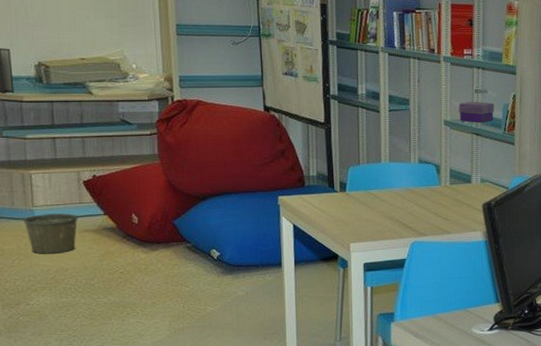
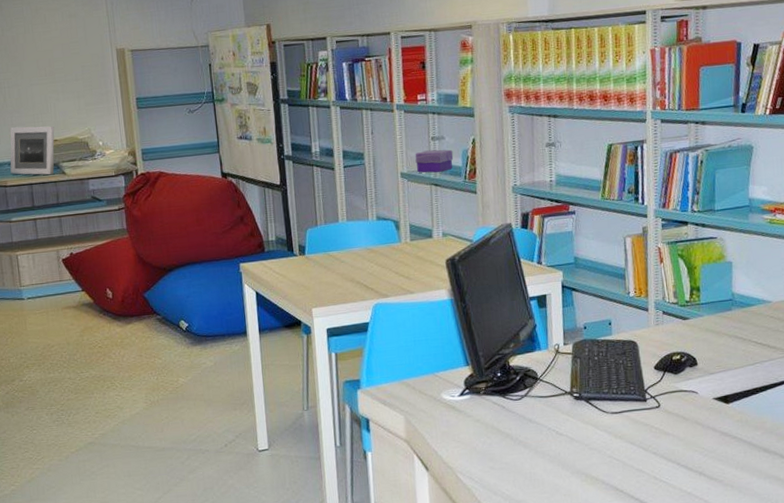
basket: present [23,213,78,254] -> none [13,291,60,332]
picture frame: none [27,41,82,94] -> present [10,126,55,175]

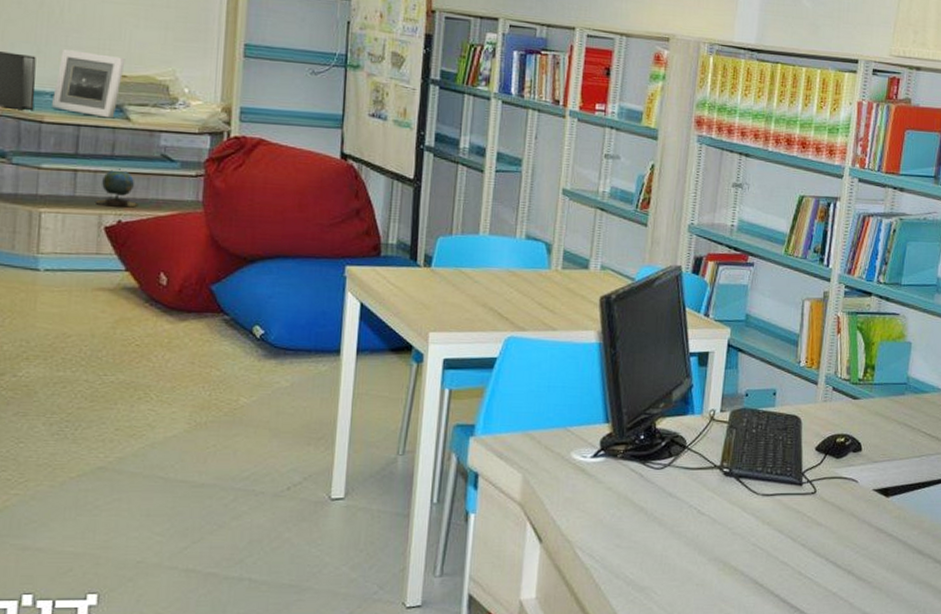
globe: none [52,213,83,244] -> present [94,168,139,208]
decorative box: present [415,149,454,173] -> none [582,168,627,197]

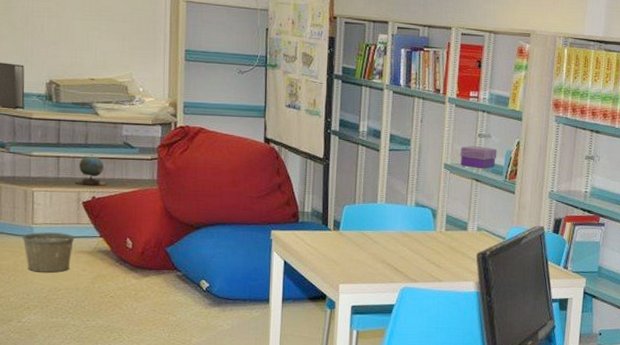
basket: none [23,263,93,315] -> present [22,232,75,273]
picture frame: present [50,49,125,119] -> none [37,59,93,114]
decorative box: none [582,168,627,197] -> present [460,146,497,170]

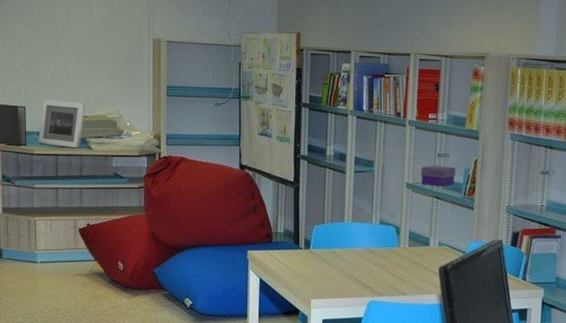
basket: present [22,232,75,273] -> none [27,257,73,294]
picture frame: none [37,59,93,114] -> present [38,100,86,149]
globe: present [74,155,108,186] -> none [71,185,101,214]

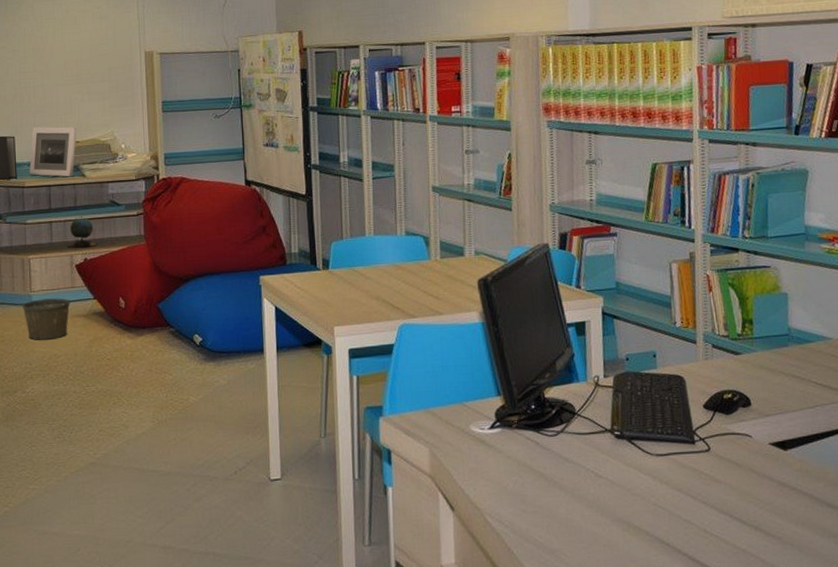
basket: none [27,257,73,294] -> present [22,298,71,340]
globe: none [71,185,101,214] -> present [66,216,98,248]
decorative box: present [421,165,456,187] -> none [447,163,488,188]

